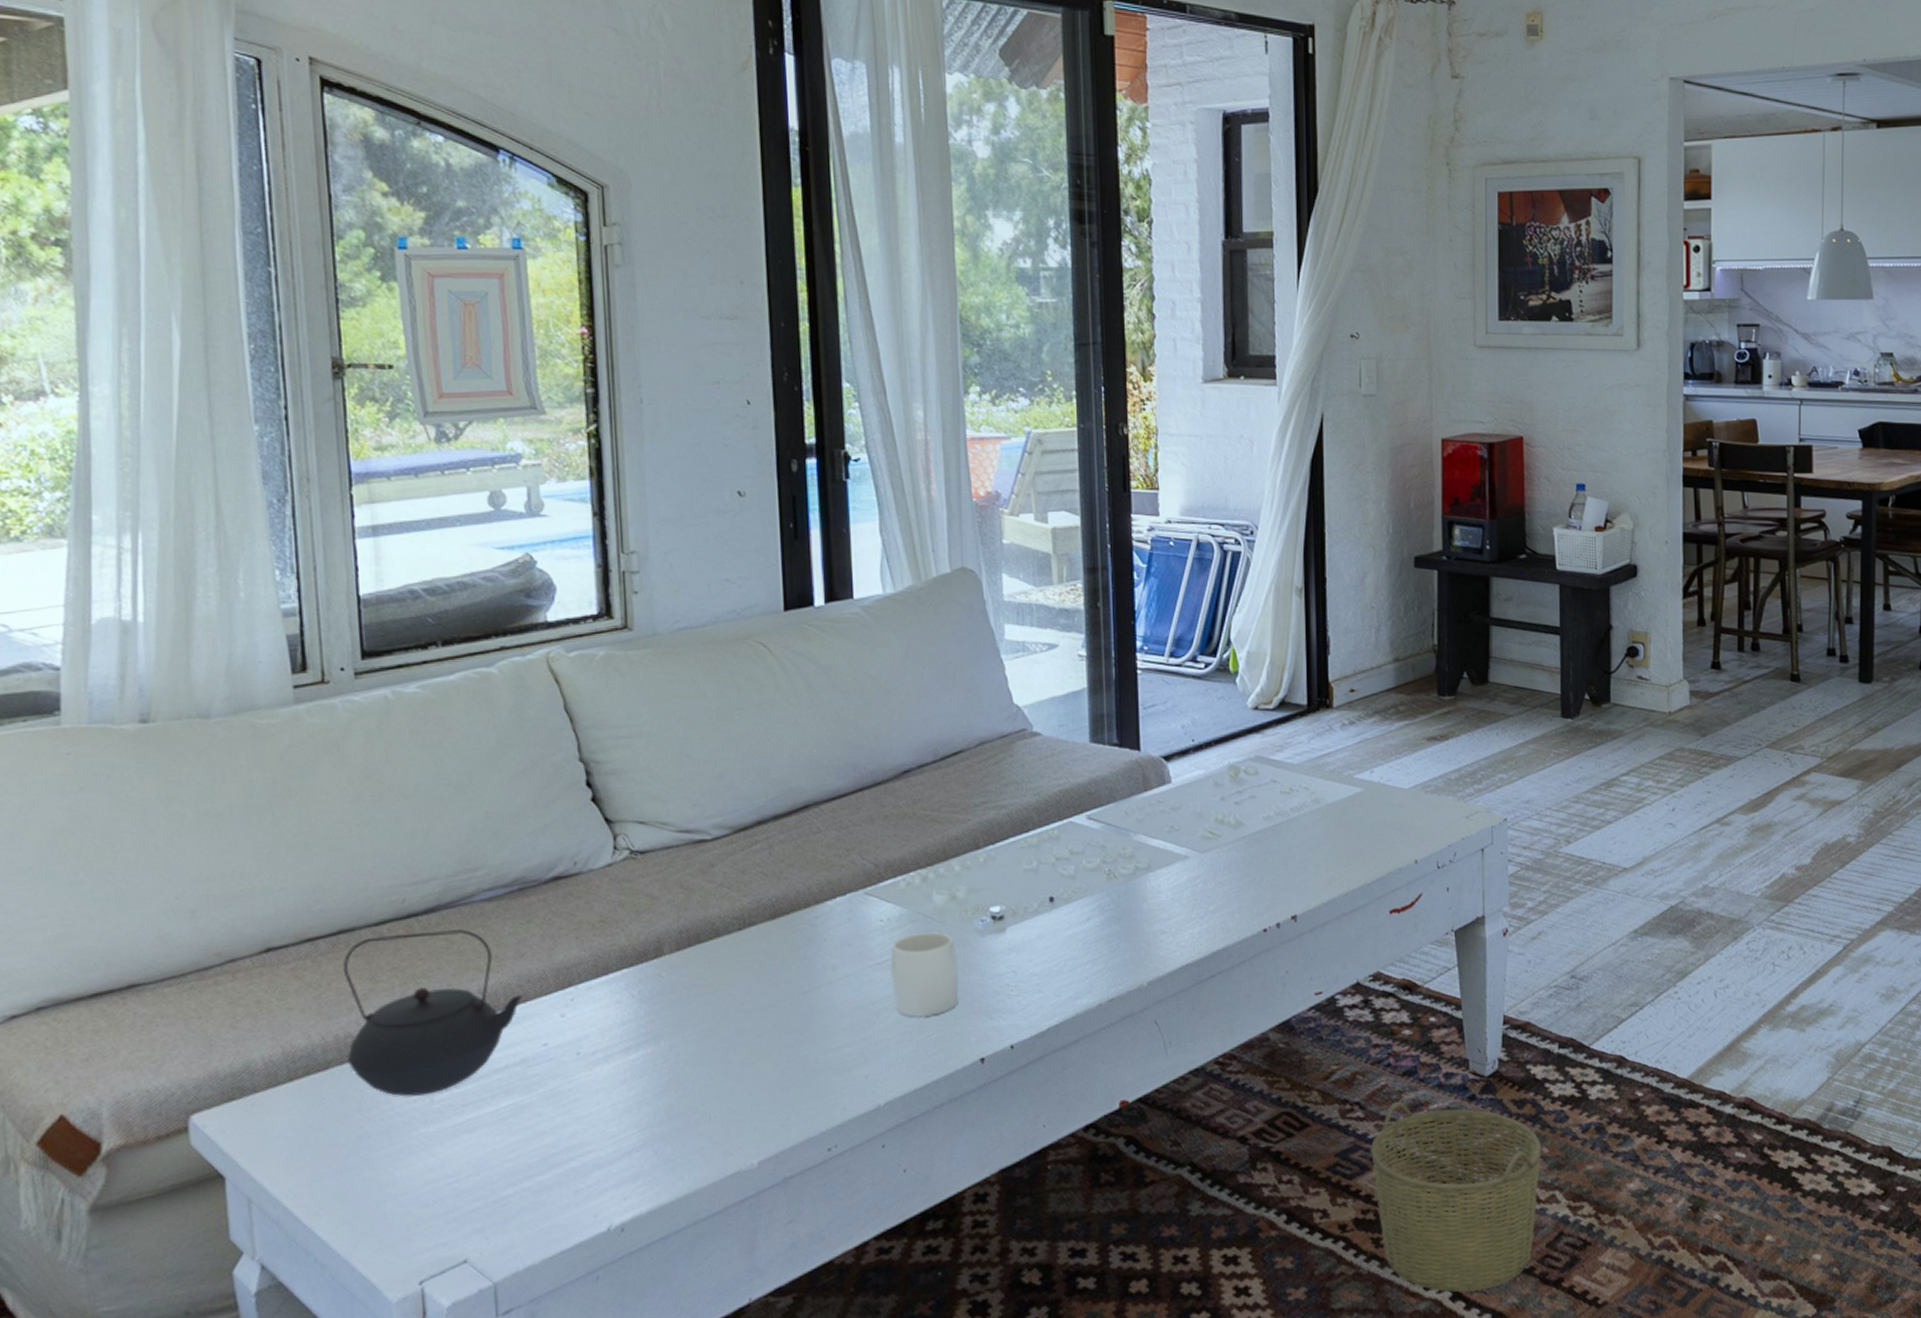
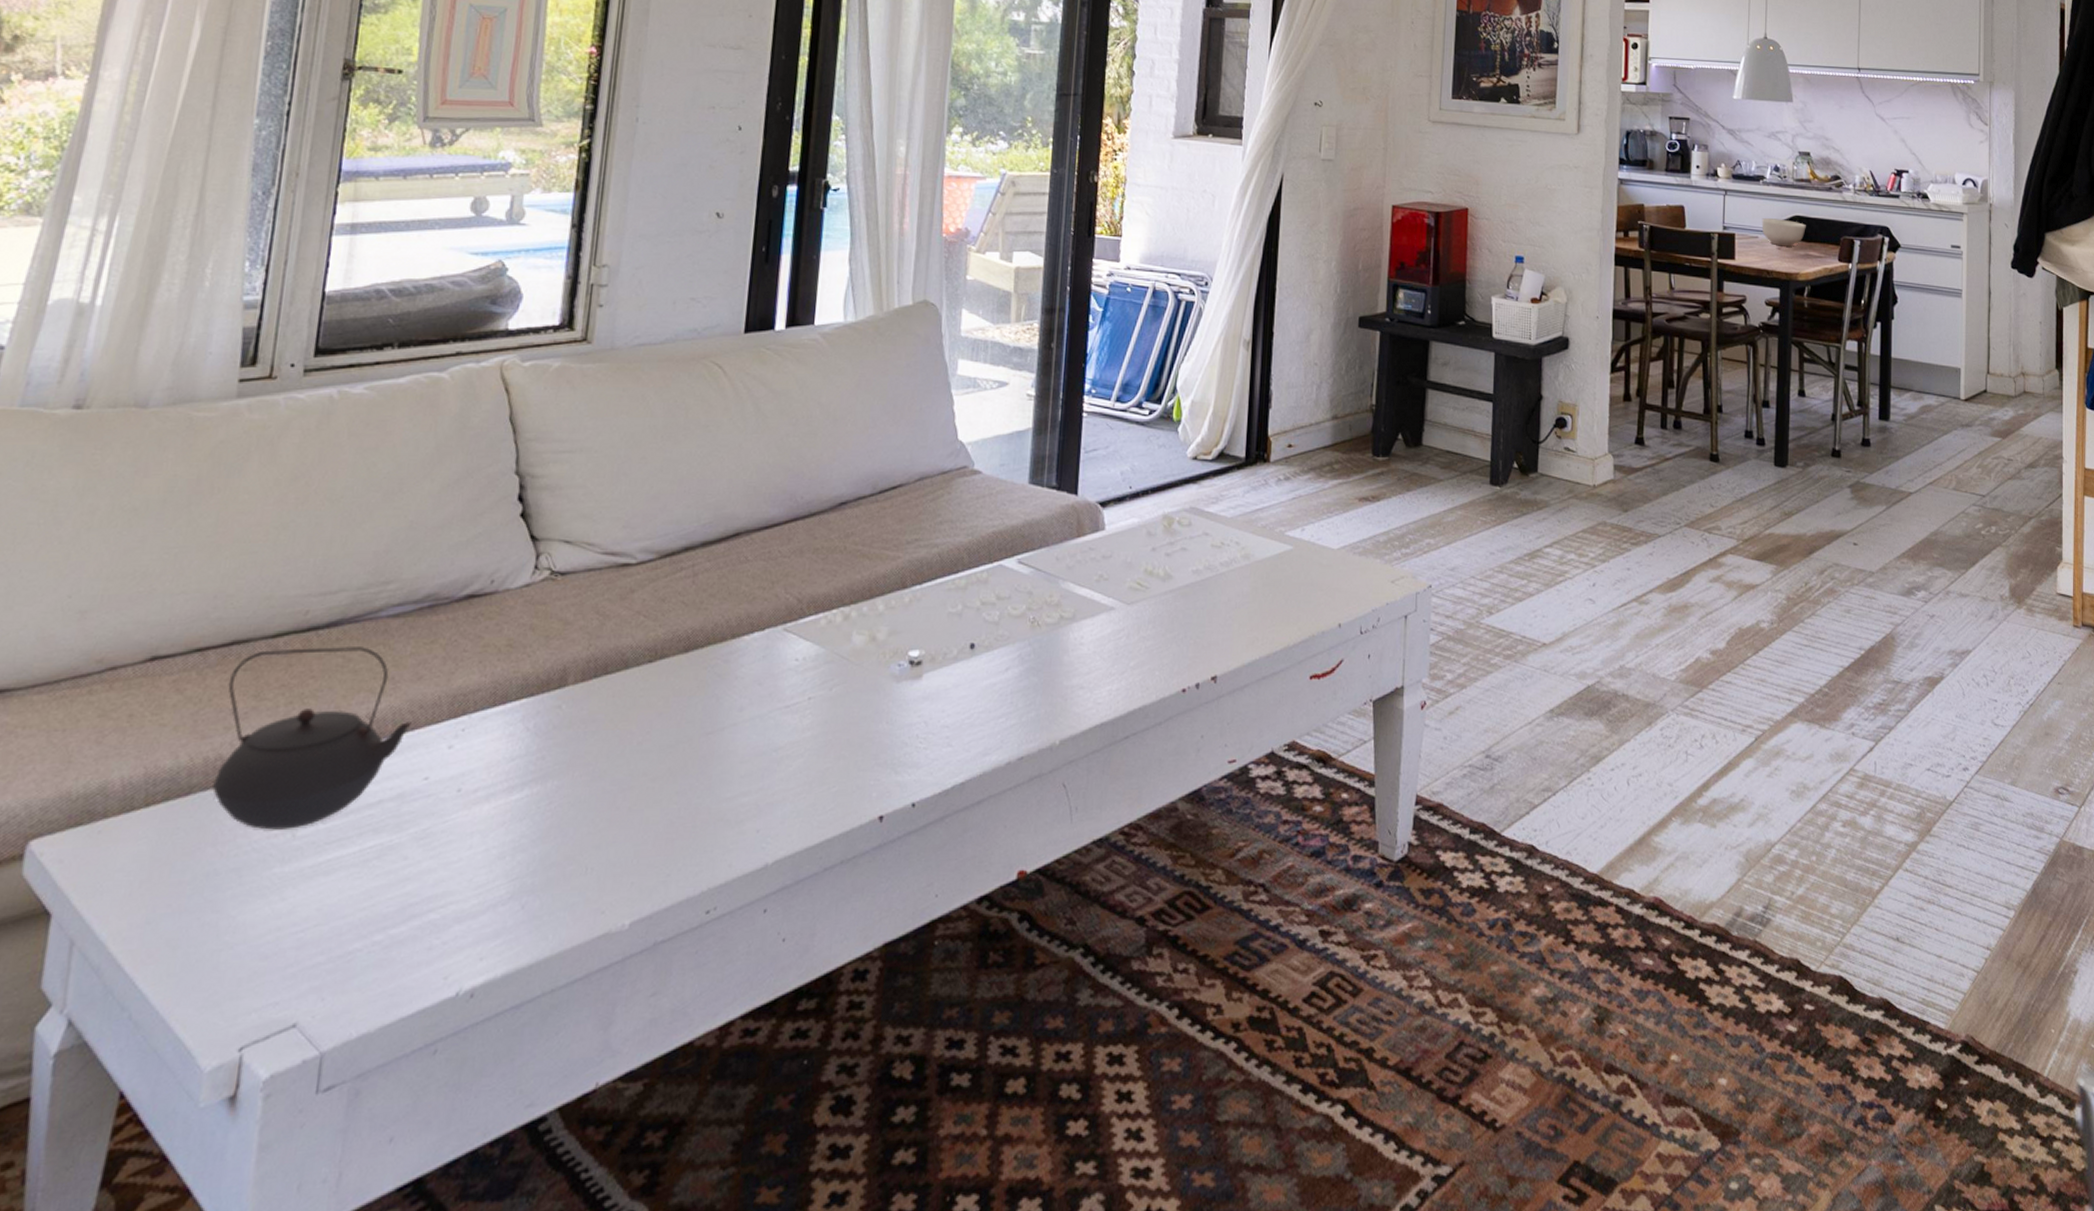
mug: present [890,932,959,1018] -> none [798,675,870,768]
basket: present [1371,1101,1542,1293] -> none [1271,884,1447,1108]
bowl: none [1841,426,1890,456] -> present [1761,218,1806,247]

